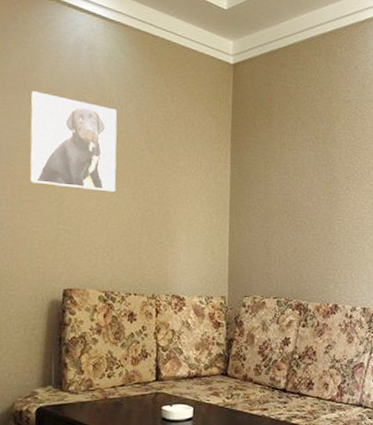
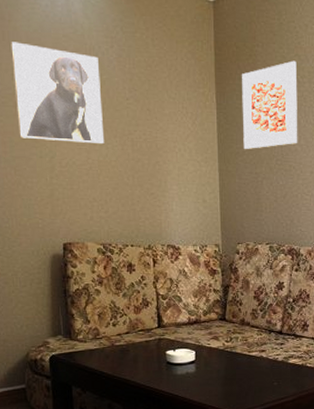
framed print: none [255,122,312,204] -> present [242,60,298,149]

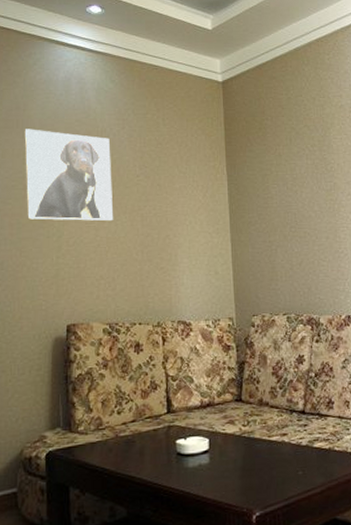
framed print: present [242,60,298,149] -> none [252,131,312,218]

